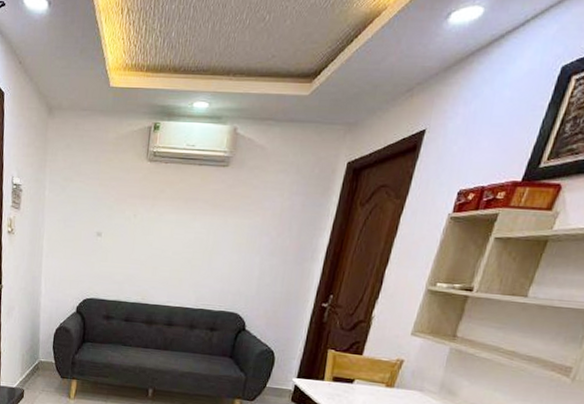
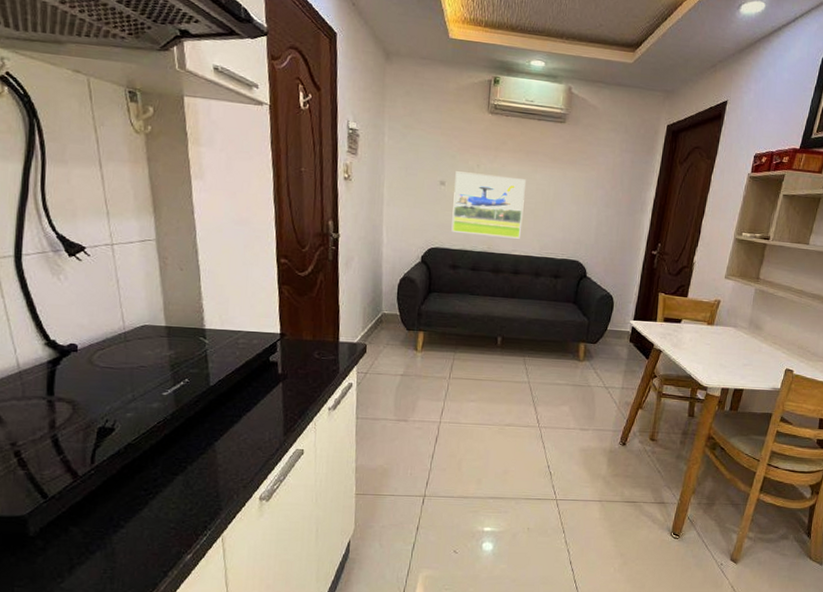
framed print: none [106,222,184,290] -> present [451,171,526,239]

